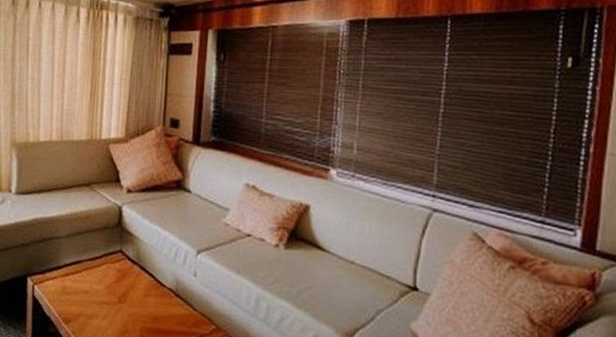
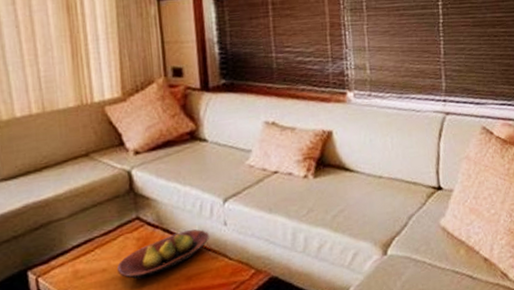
fruit bowl: none [97,272,179,308] -> present [117,229,209,279]

